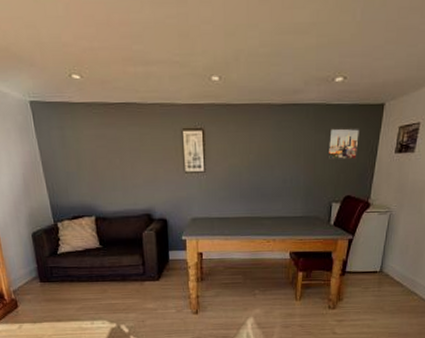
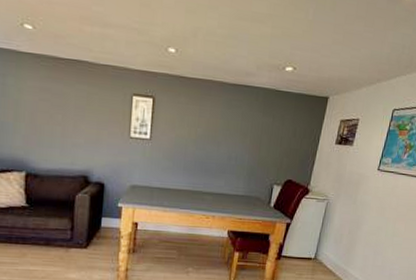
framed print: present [327,128,361,160] -> none [273,113,306,146]

